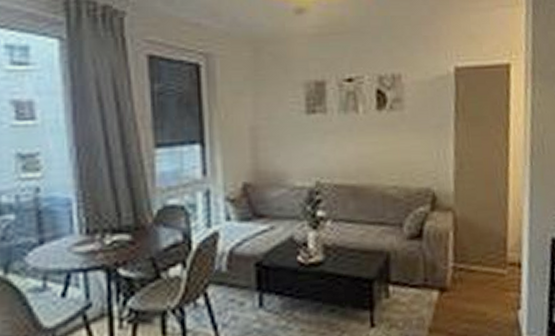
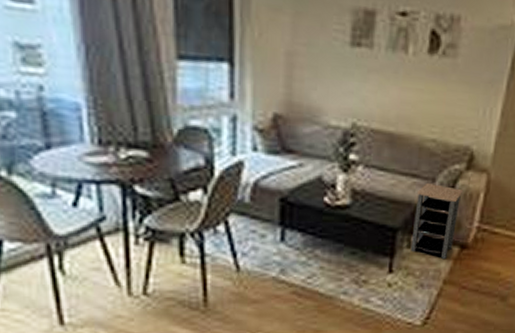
side table: none [386,229,433,306] -> present [410,183,464,260]

